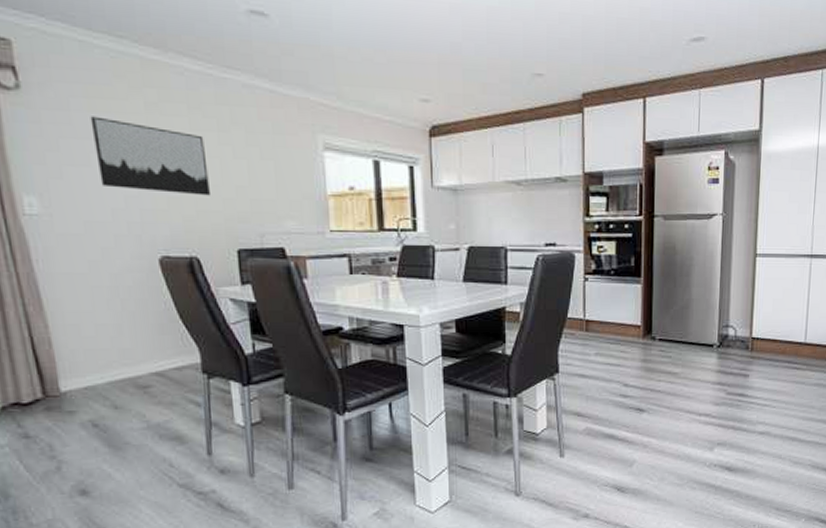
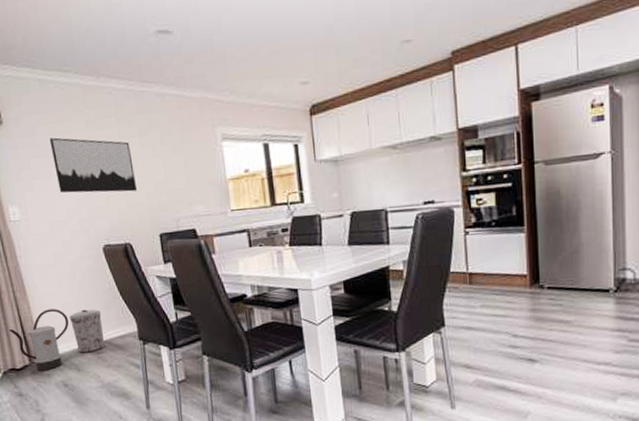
watering can: none [12,330,105,407] -> present [8,309,69,371]
trash can: none [105,333,156,387] -> present [69,309,106,353]

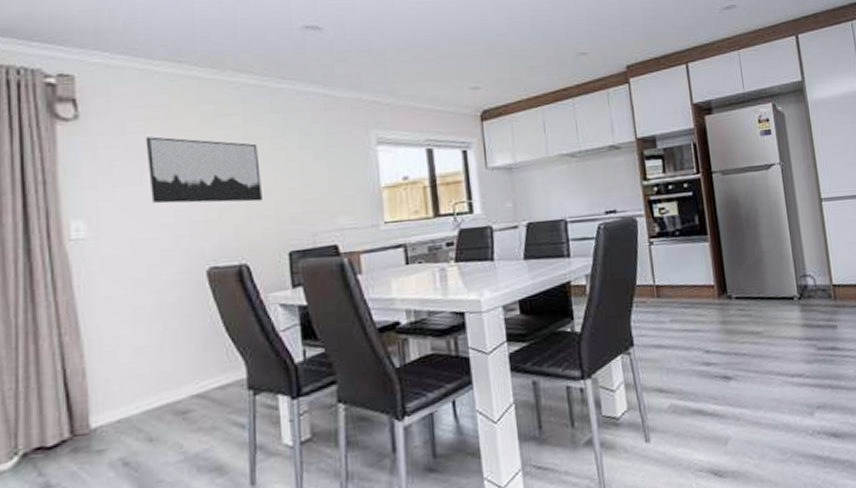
watering can: present [8,309,69,371] -> none [42,355,142,447]
trash can: present [69,309,106,353] -> none [144,352,197,415]

